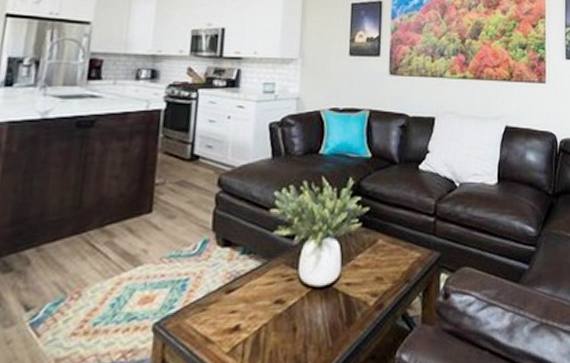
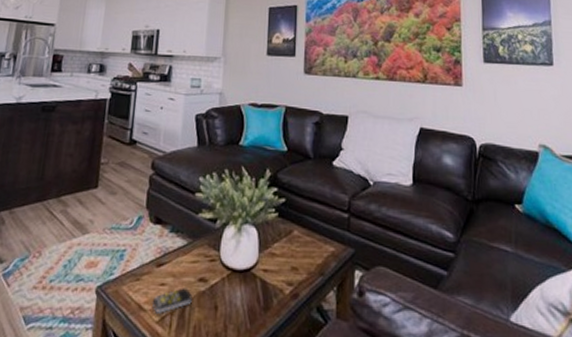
remote control: none [221,311,268,344] -> present [152,286,192,314]

